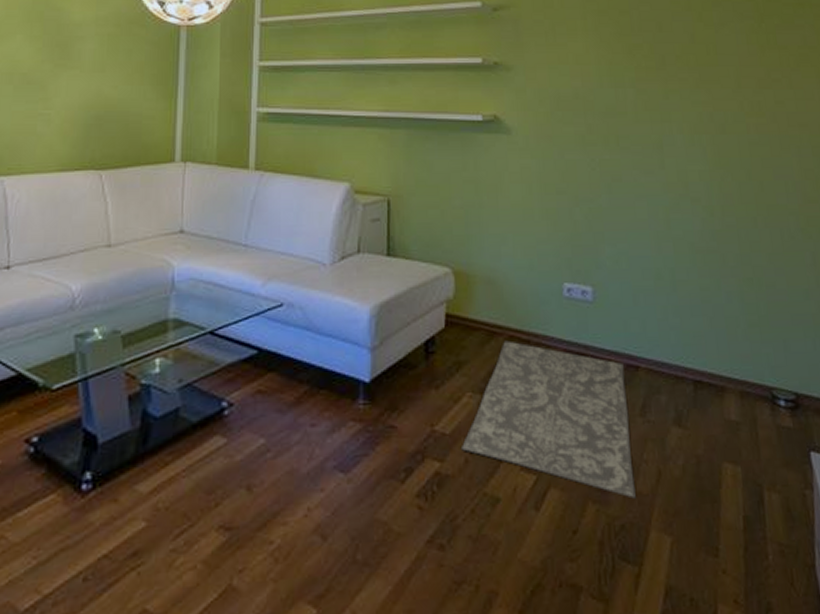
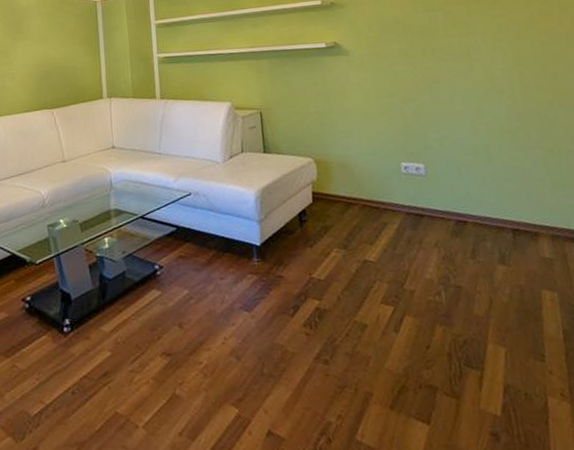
rug: present [460,340,636,499] -> none [333,208,474,321]

